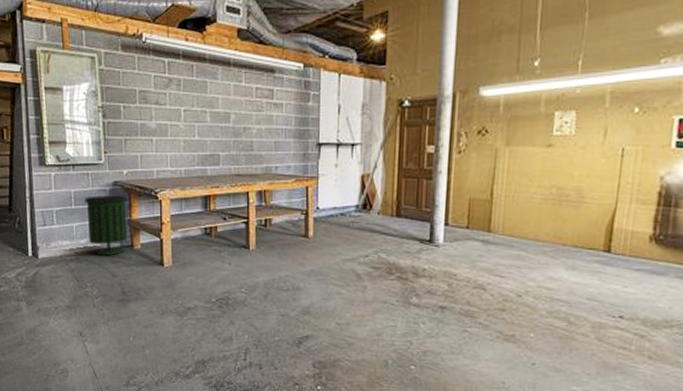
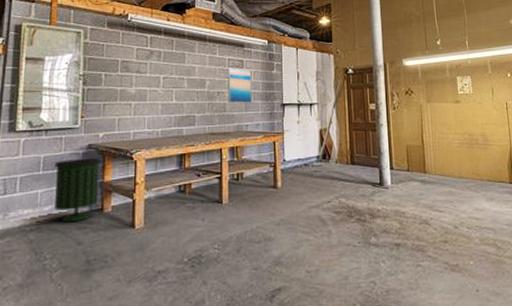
wall art: none [254,99,283,141] -> present [227,68,252,103]

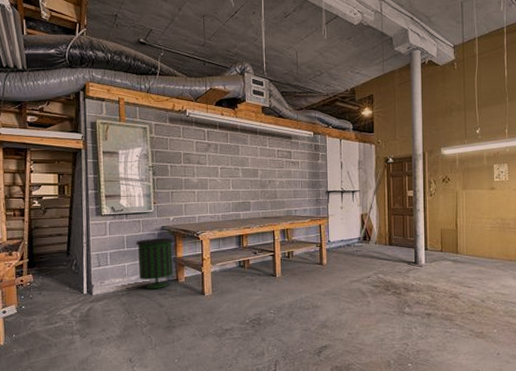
wall art: present [227,68,252,103] -> none [277,158,300,191]

